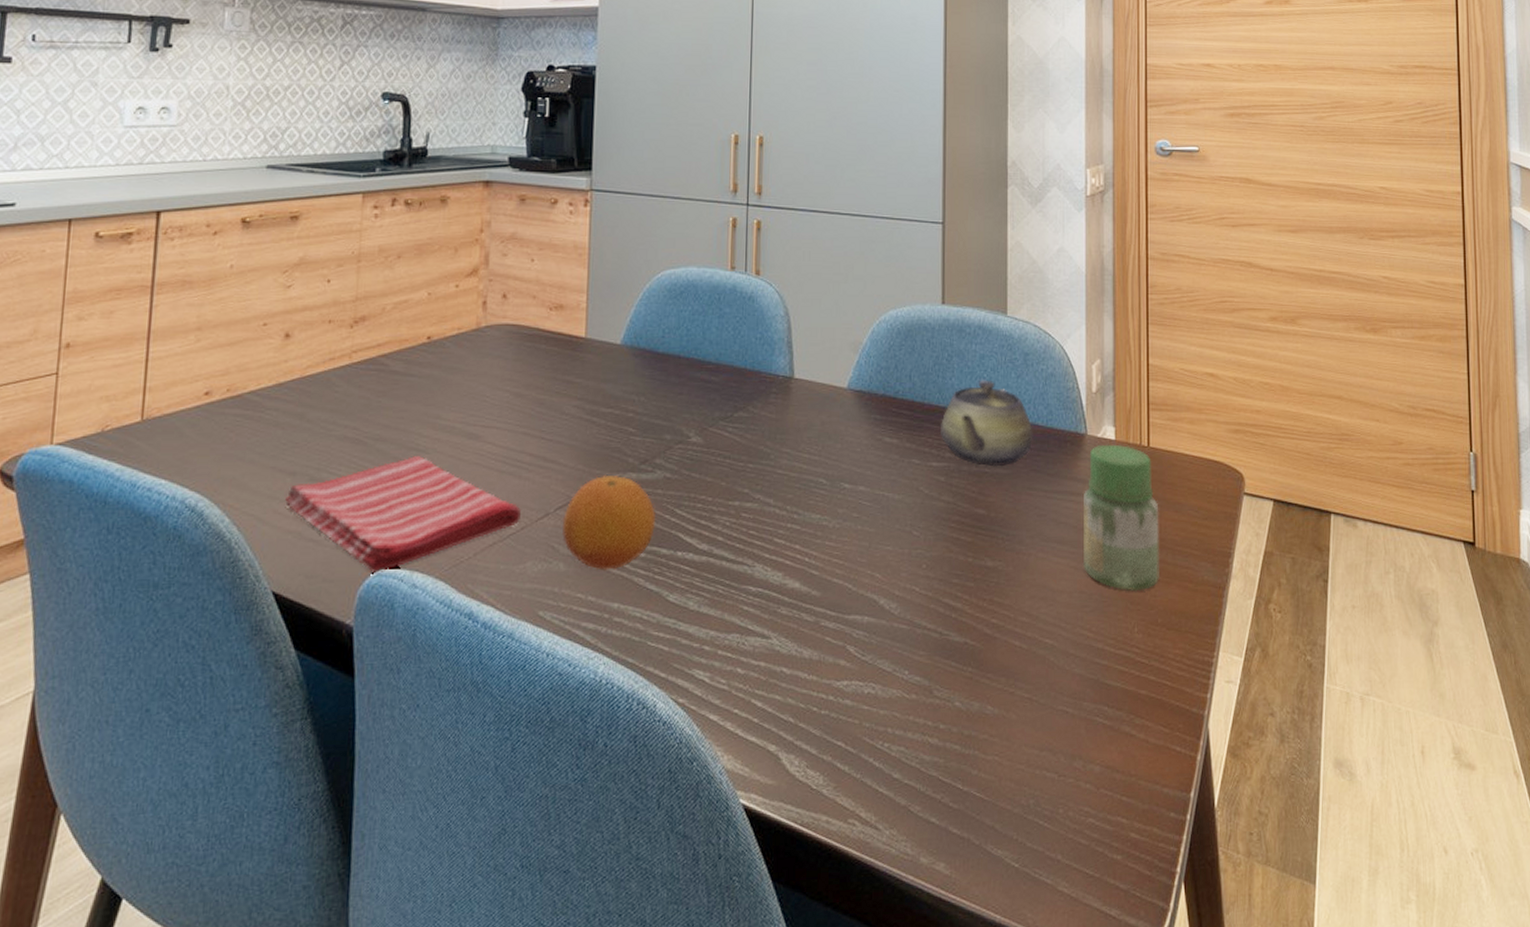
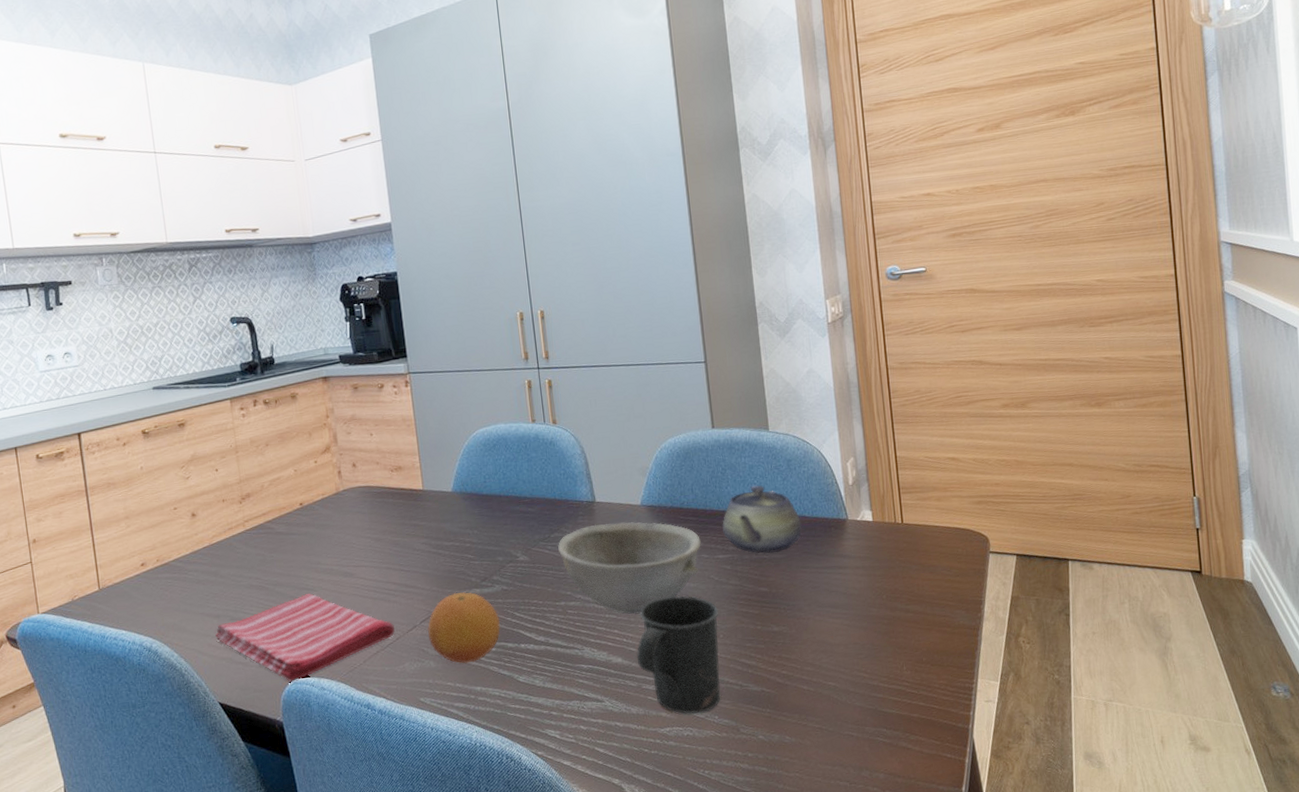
bowl: none [741,406,913,527] -> present [558,522,701,615]
mug: none [818,508,925,666] -> present [636,595,721,714]
jar: present [1082,444,1159,592] -> none [850,524,921,639]

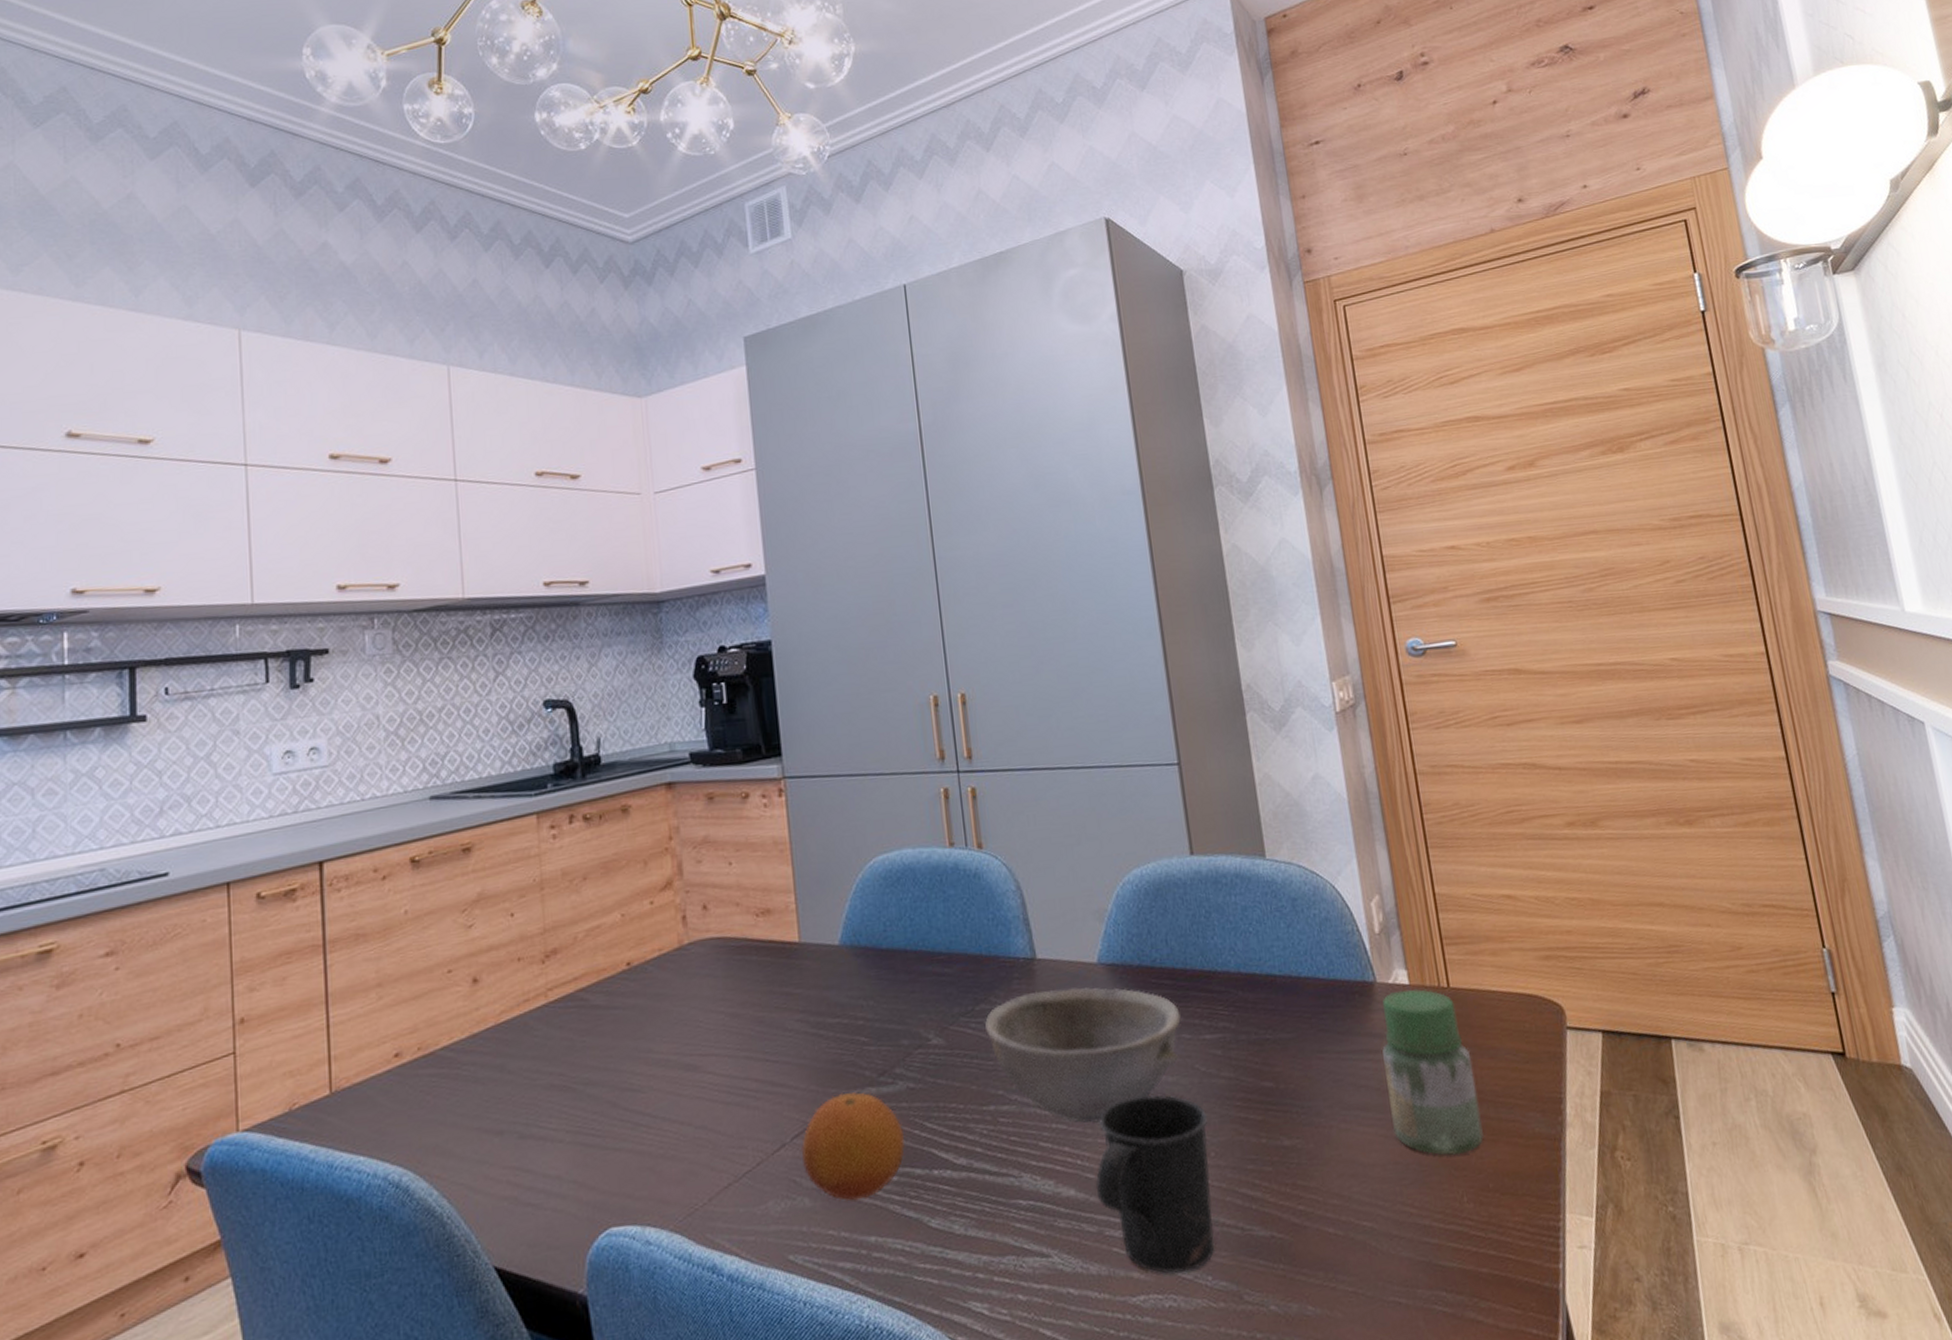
dish towel: present [215,593,395,683] -> none [495,1096,755,1235]
teapot: present [722,485,803,554] -> none [1208,934,1317,1032]
jar: none [850,524,921,639] -> present [1382,988,1483,1155]

